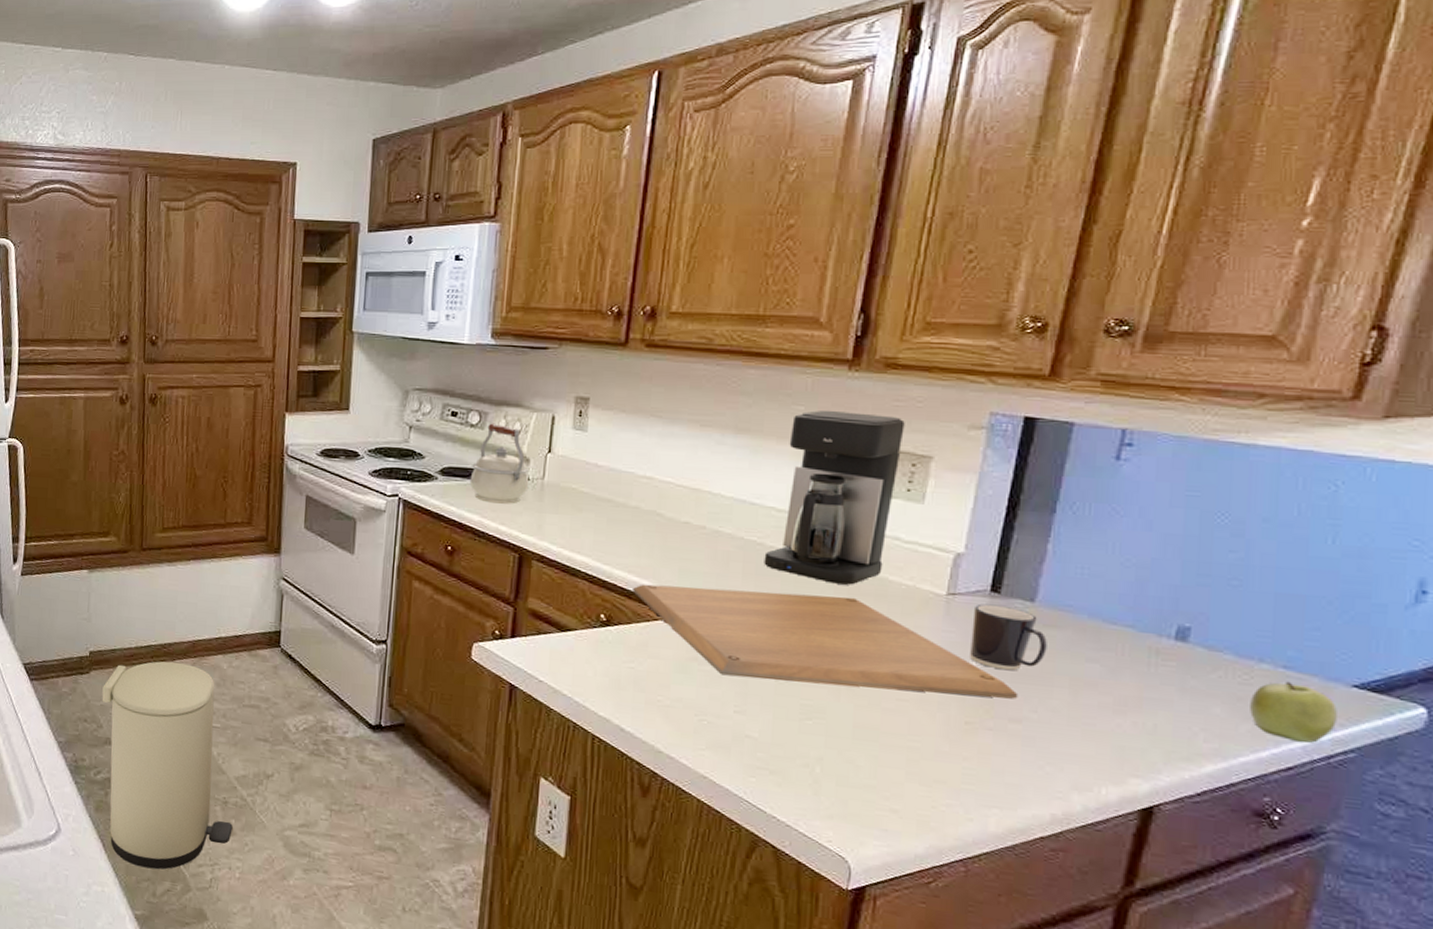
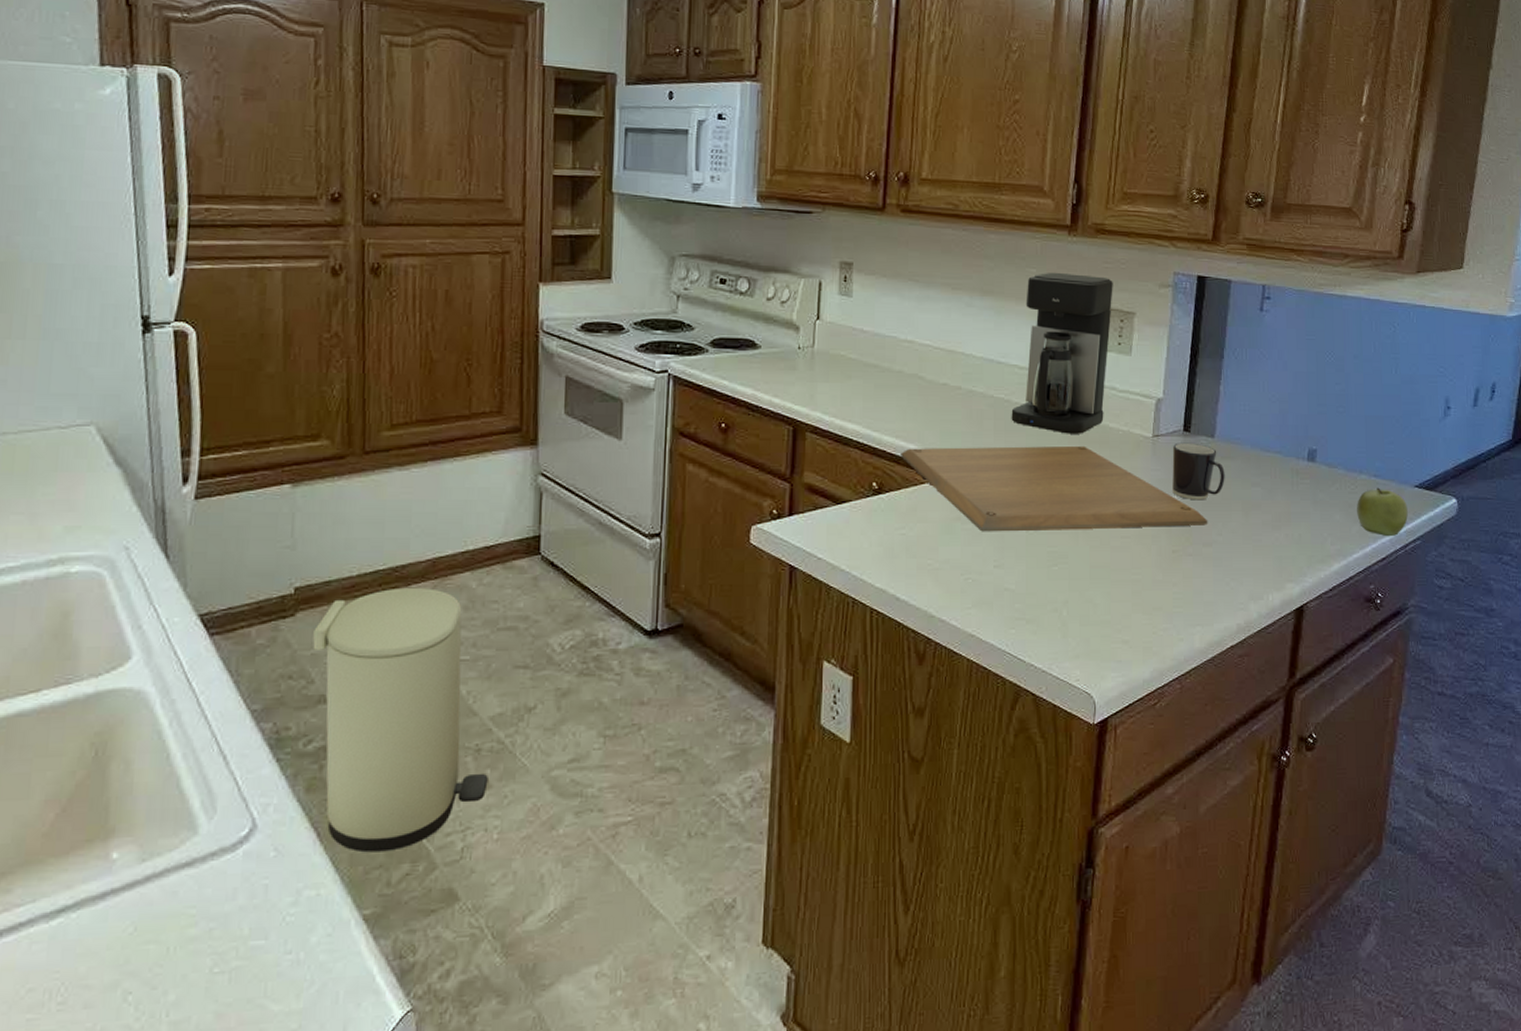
kettle: present [469,423,529,504] -> none [741,290,800,375]

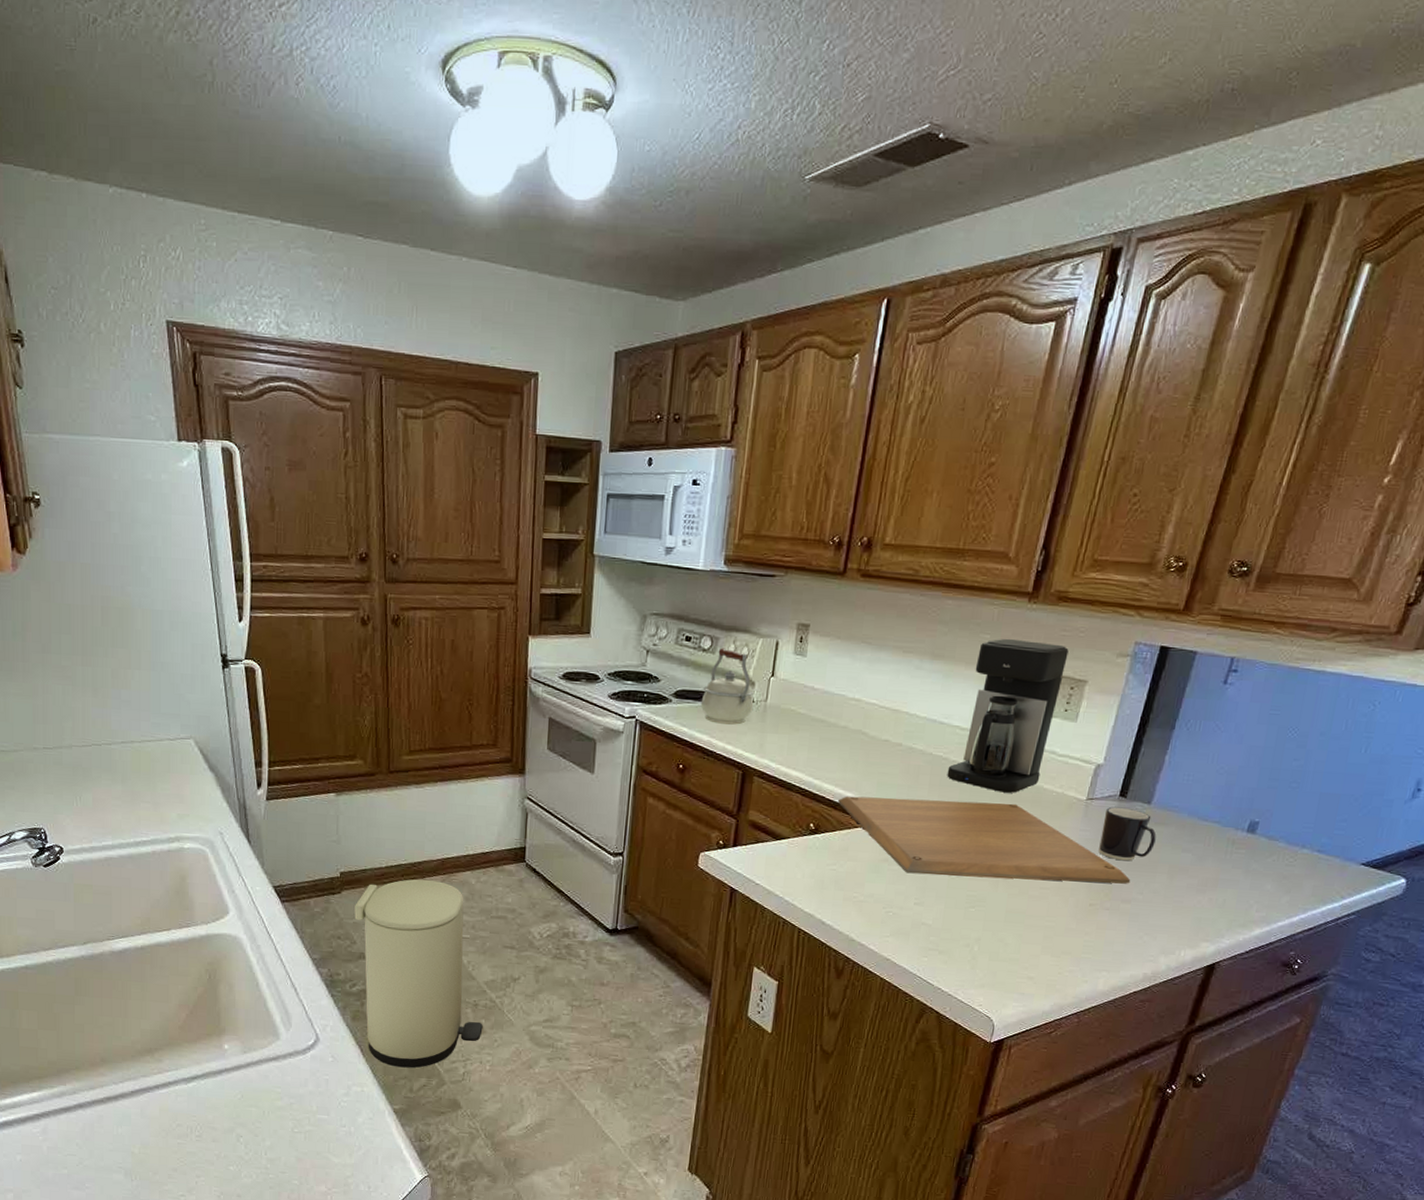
kettle: none [741,290,800,375] -> present [700,648,754,725]
fruit: present [1357,487,1408,537] -> none [1290,862,1349,910]

